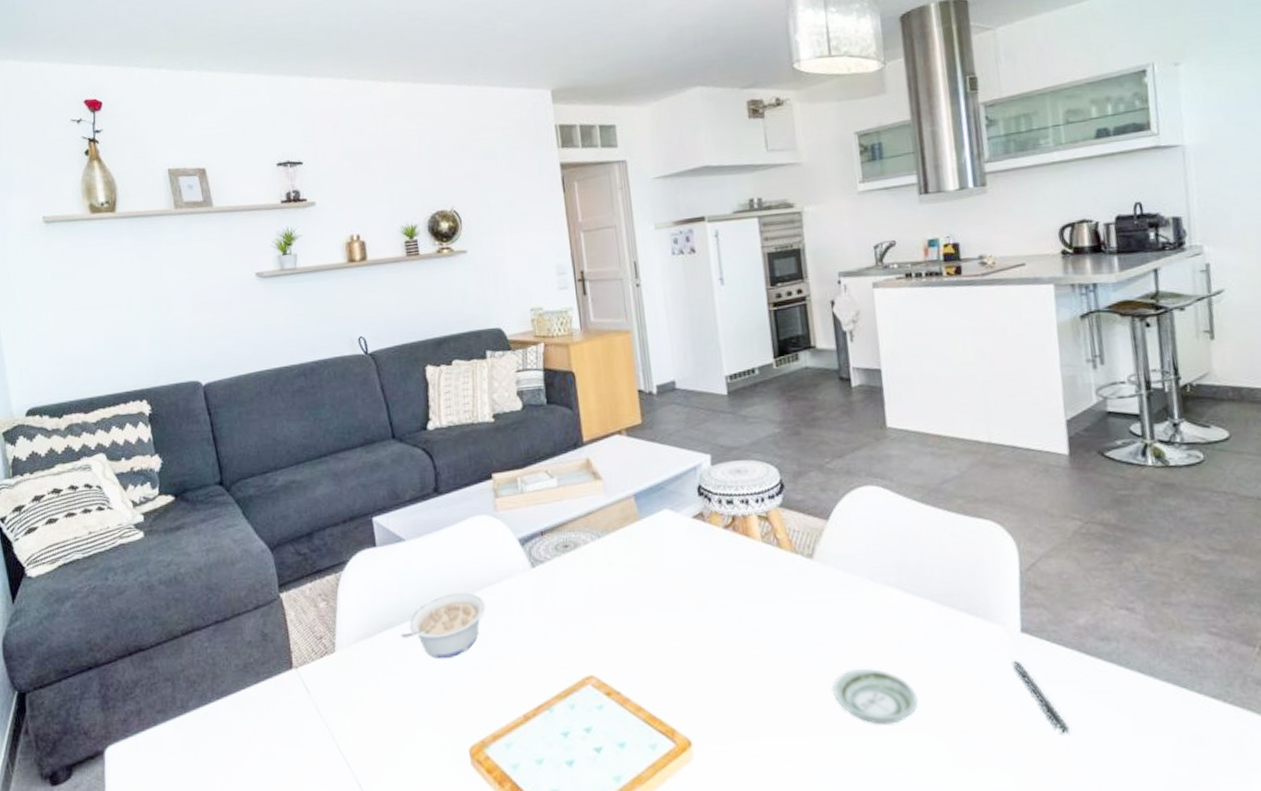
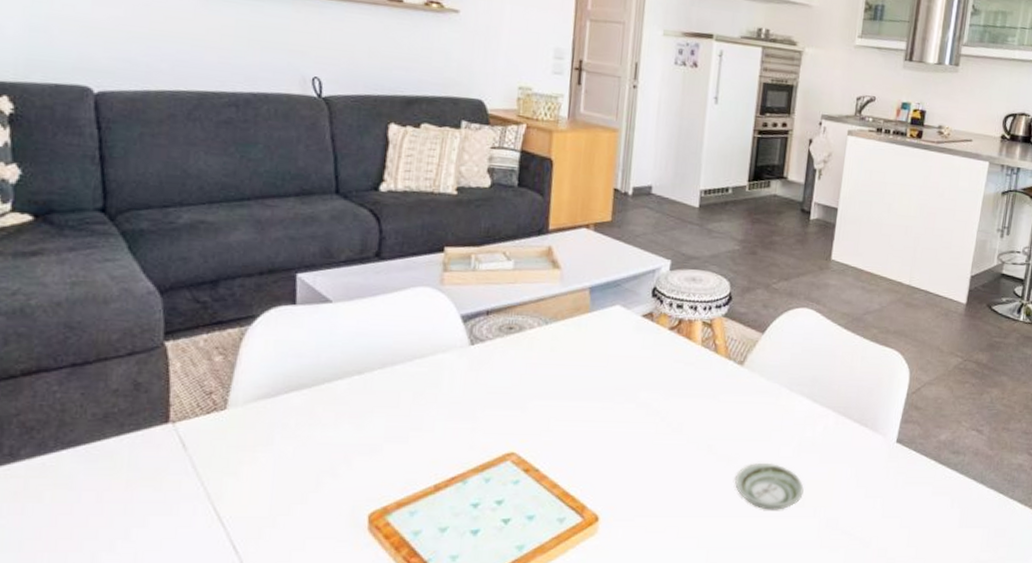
legume: present [400,592,486,659] -> none [309,361,413,426]
pen: present [1013,660,1071,734] -> none [884,465,915,524]

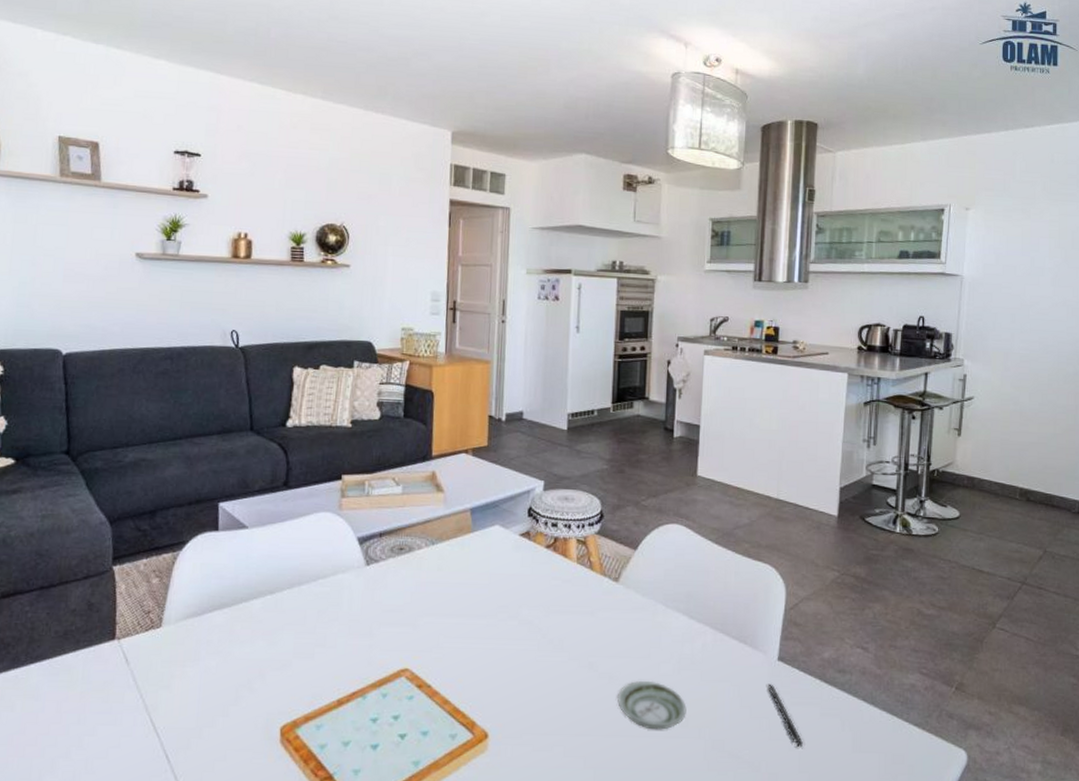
pen: none [884,465,915,524] -> present [768,684,804,748]

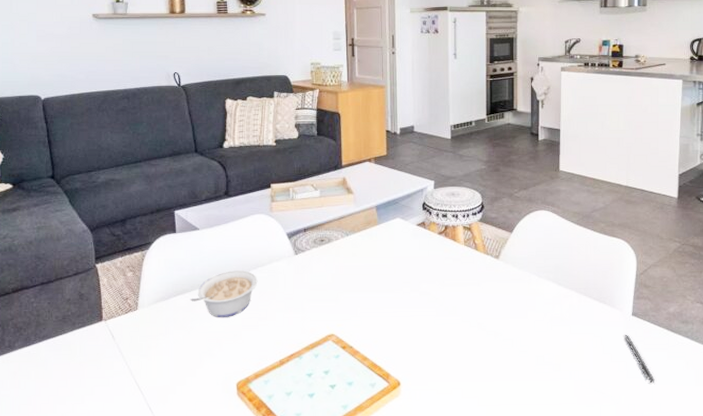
legume: none [229,582,317,643] -> present [190,270,258,318]
saucer: present [616,680,687,730] -> none [502,335,559,374]

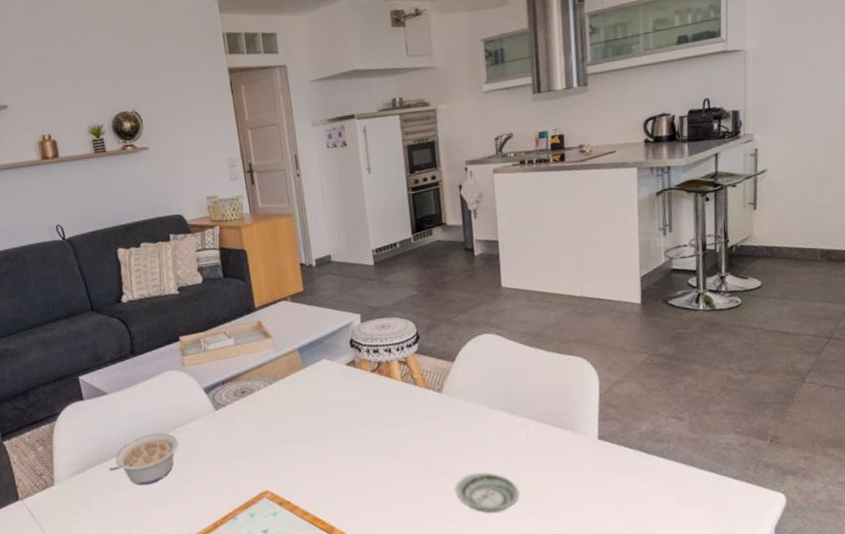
saucer: none [502,335,559,374] -> present [455,472,520,513]
pen: present [625,334,656,384] -> none [592,460,631,511]

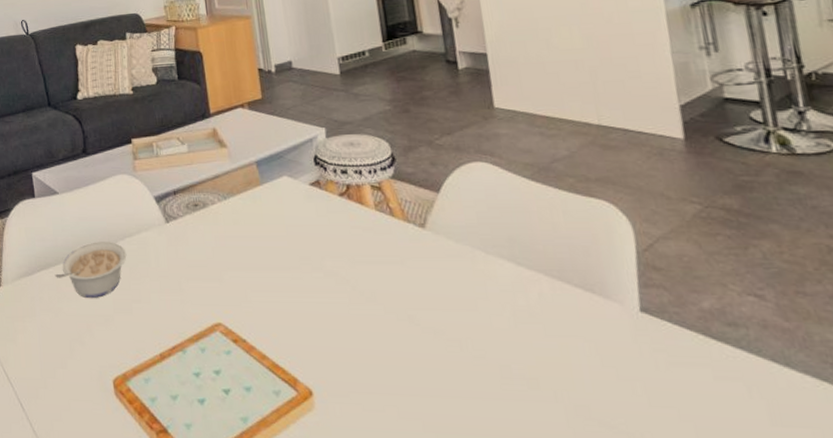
saucer: present [455,472,520,513] -> none [447,335,535,392]

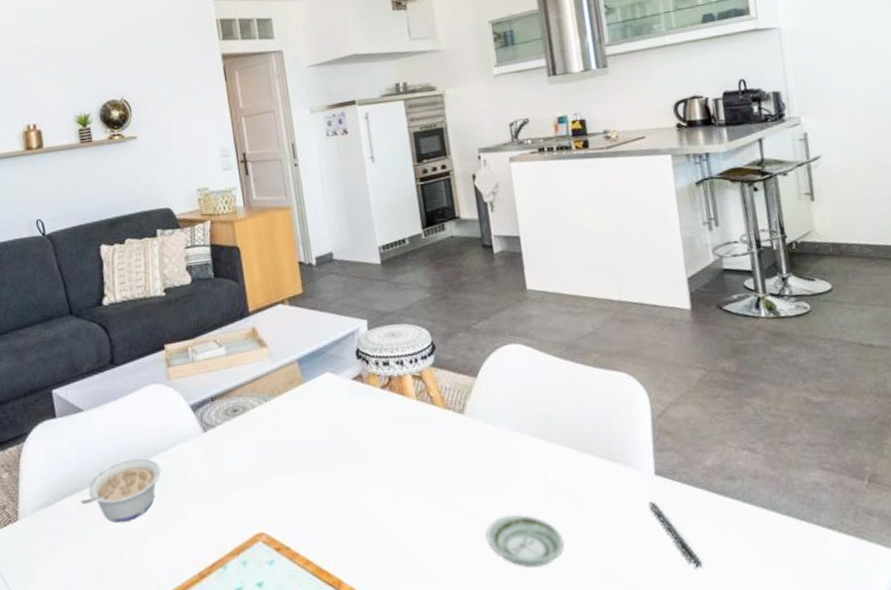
saucer: none [447,335,535,392] -> present [485,514,565,567]
pen: none [633,339,699,418] -> present [649,501,704,569]

